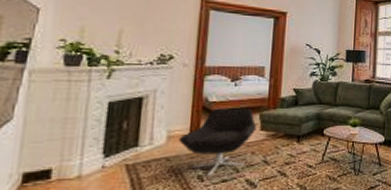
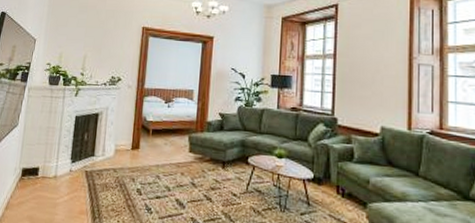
lounge chair: present [179,108,257,176] -> none [123,127,186,191]

